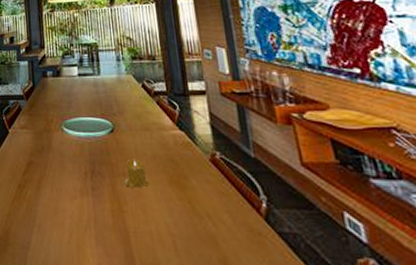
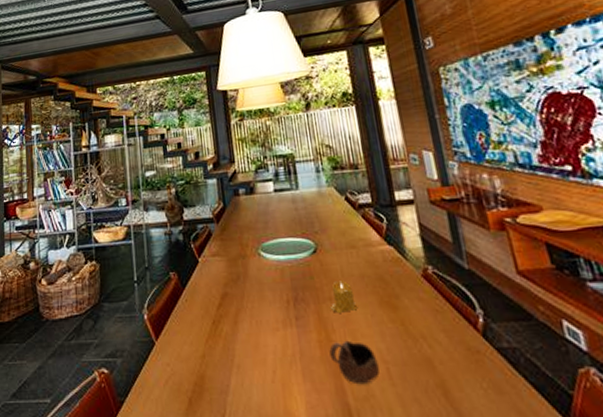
cup: none [121,212,166,254] -> present [329,340,380,385]

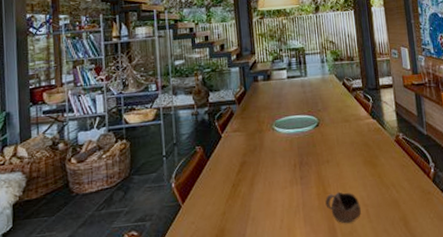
candle: present [329,281,358,313] -> none [327,147,348,172]

